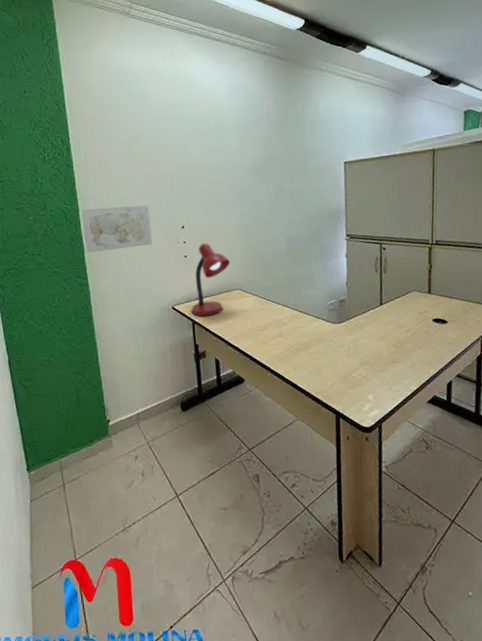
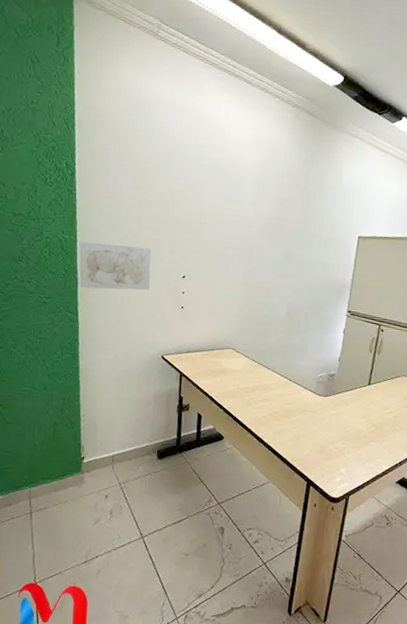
desk lamp: present [191,243,230,317] -> none [180,297,227,372]

